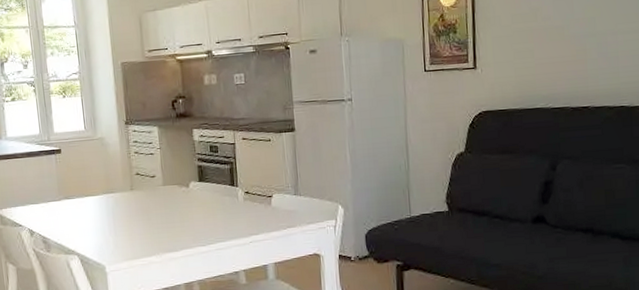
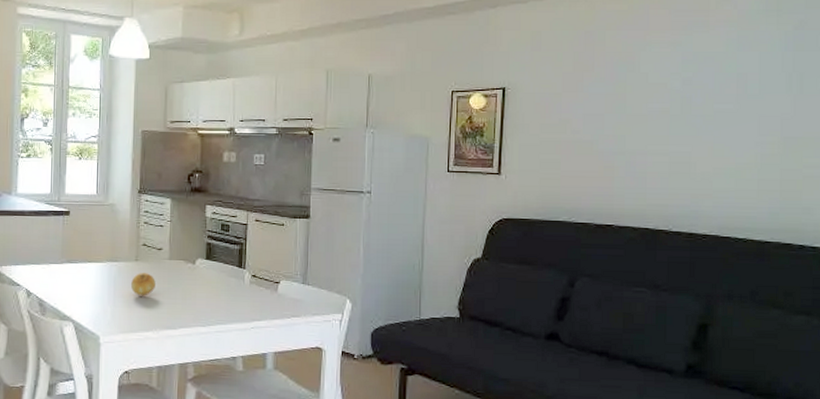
fruit: none [128,200,153,224] -> present [130,272,155,296]

